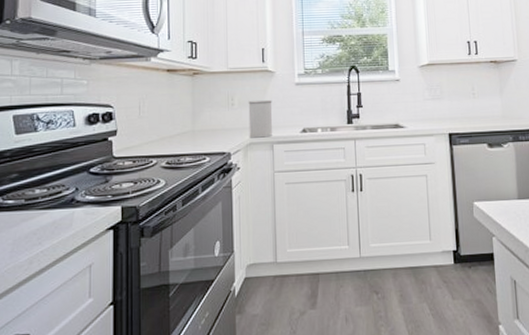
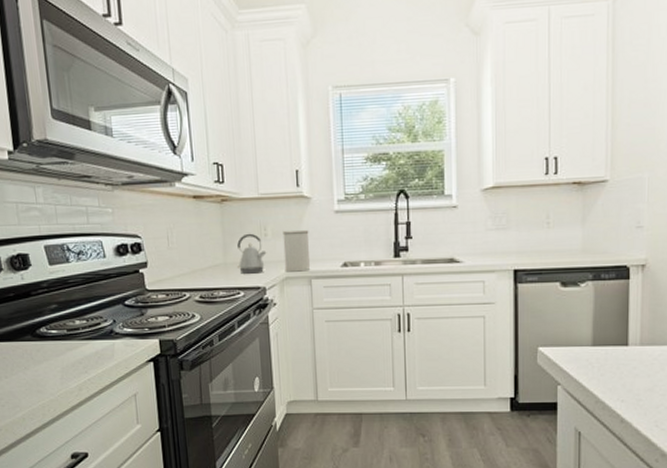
kettle: none [205,103,233,140] -> present [237,233,267,274]

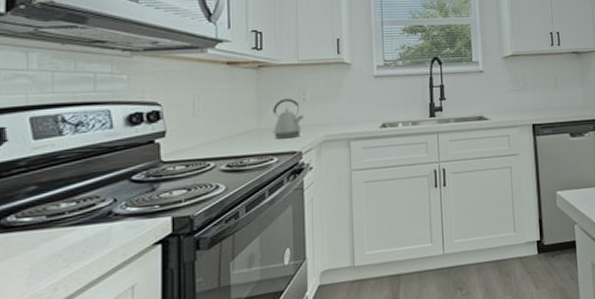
canister: present [282,229,310,272] -> none [322,93,349,135]

